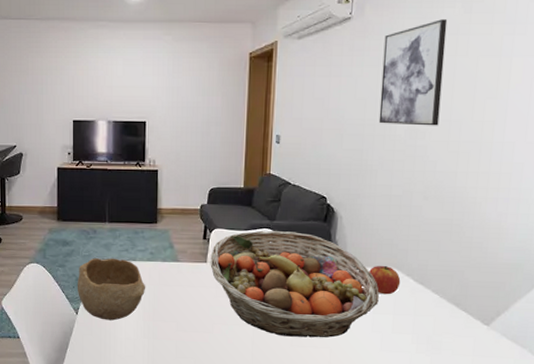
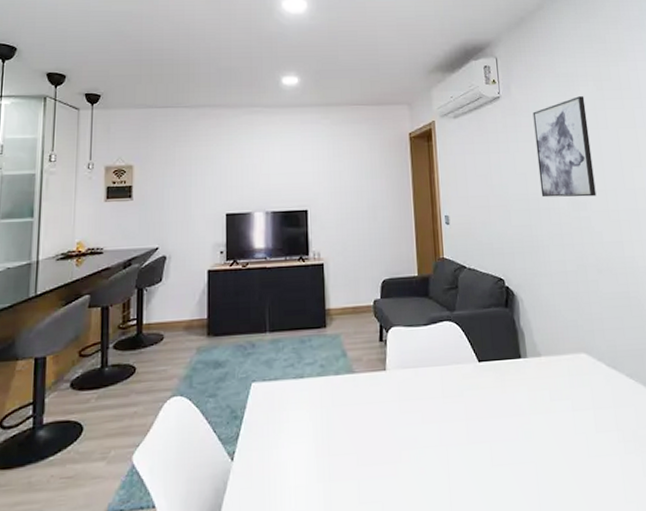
bowl: present [77,258,146,321] -> none [232,377,318,464]
fruit basket: present [210,231,379,338] -> none [389,322,576,455]
apple: present [369,266,401,295] -> none [560,352,594,386]

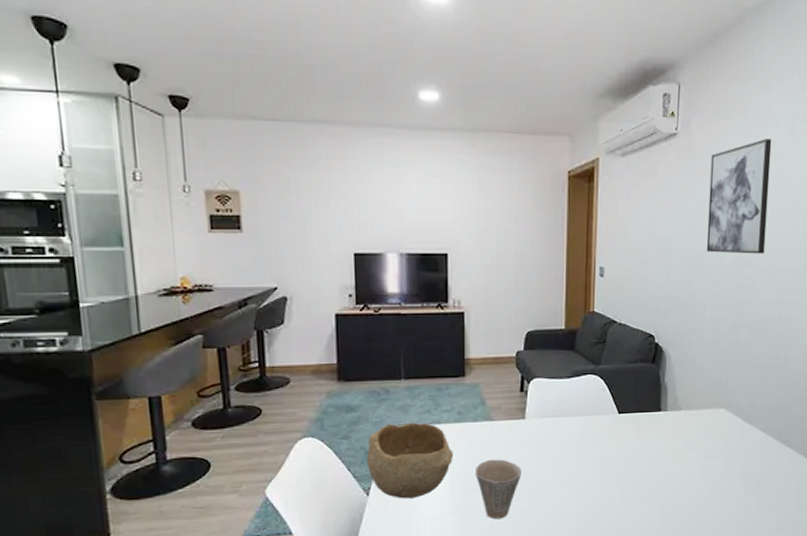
bowl: none [232,377,318,464] -> present [366,422,454,499]
cup: none [339,416,386,487] -> present [476,459,522,520]

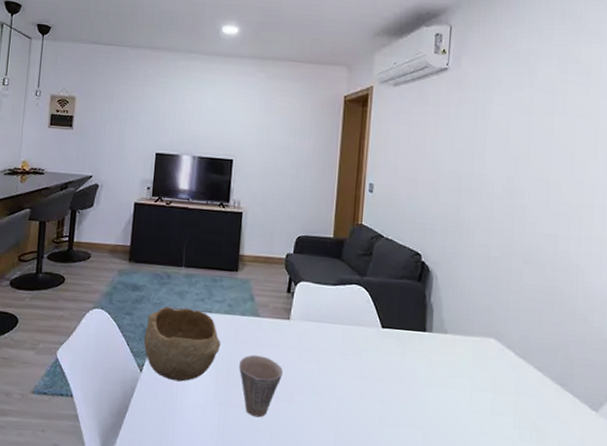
wall art: present [706,139,772,254] -> none [476,77,544,185]

